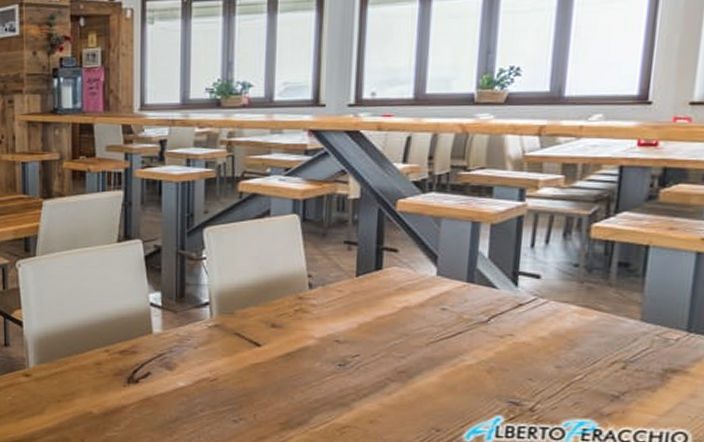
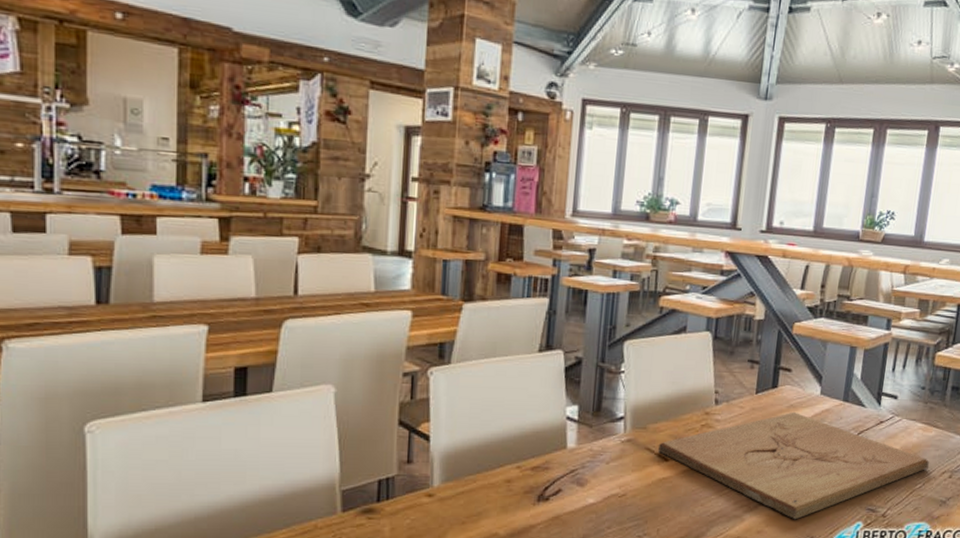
cutting board: none [249,296,591,411] -> present [658,412,929,520]

